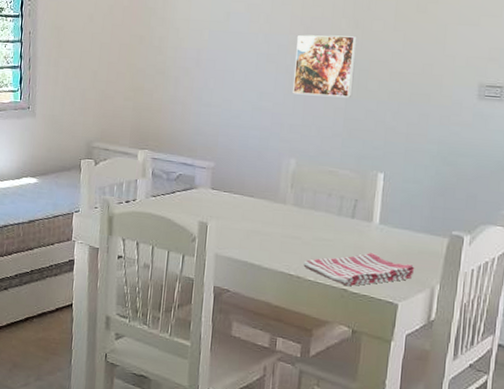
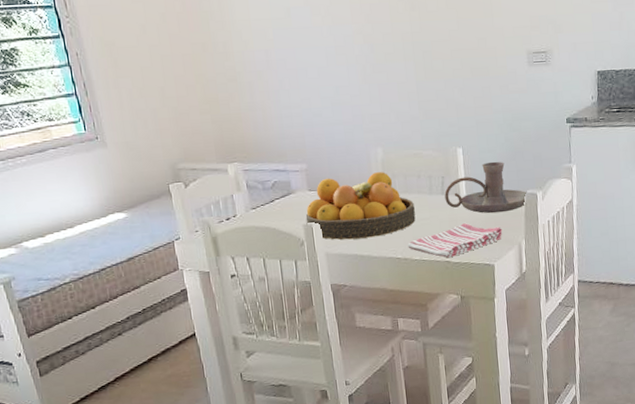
fruit bowl: none [202,179,319,248] -> present [305,172,416,240]
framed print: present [293,34,357,98] -> none [360,18,421,84]
candle holder: none [354,193,452,250] -> present [444,161,527,214]

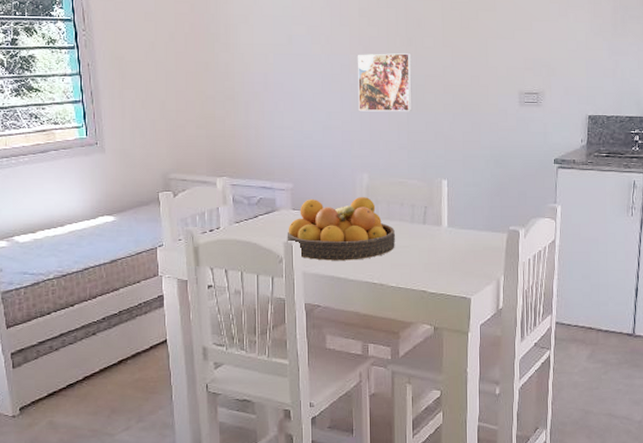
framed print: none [360,18,421,84] -> present [358,52,412,112]
dish towel: present [407,223,503,258] -> none [385,254,482,288]
candle holder: present [444,161,527,214] -> none [426,195,510,247]

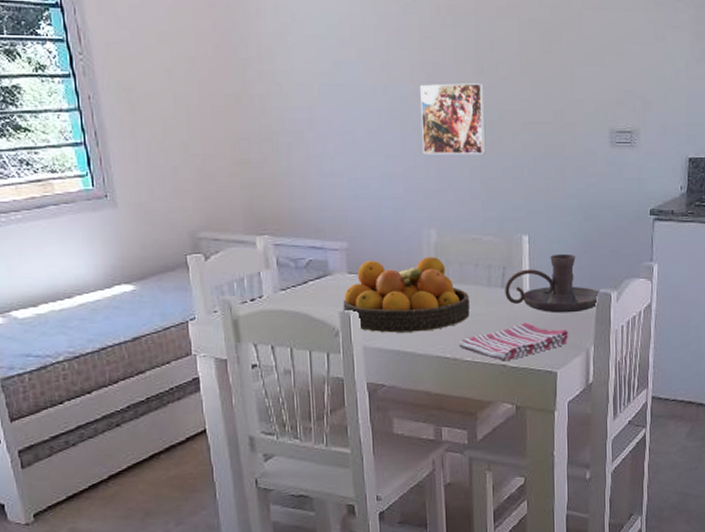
dish towel: none [385,254,482,288] -> present [459,323,569,362]
candle holder: none [426,195,510,247] -> present [505,253,600,313]

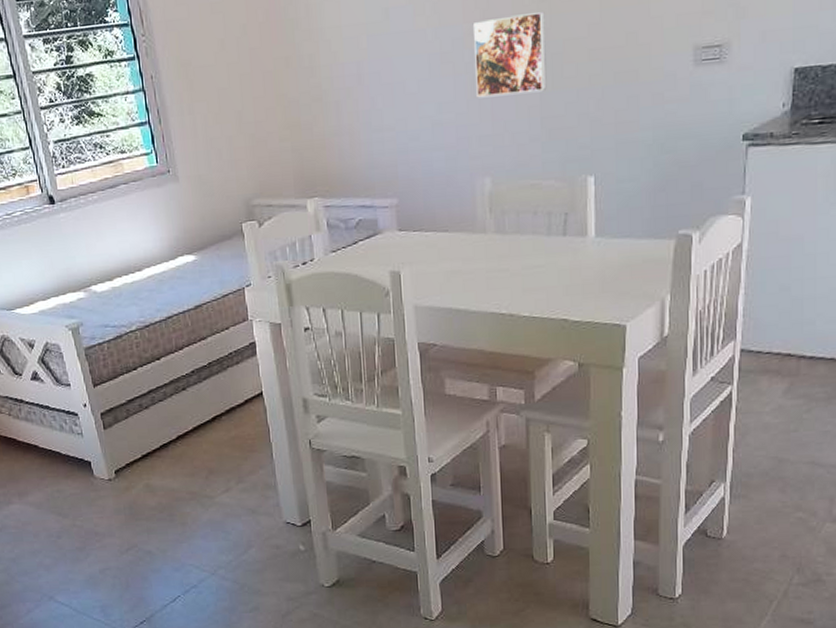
fruit bowl: present [343,257,470,333] -> none [393,207,527,290]
dish towel: present [459,323,569,362] -> none [515,272,641,316]
candle holder: present [505,253,600,313] -> none [567,193,679,260]

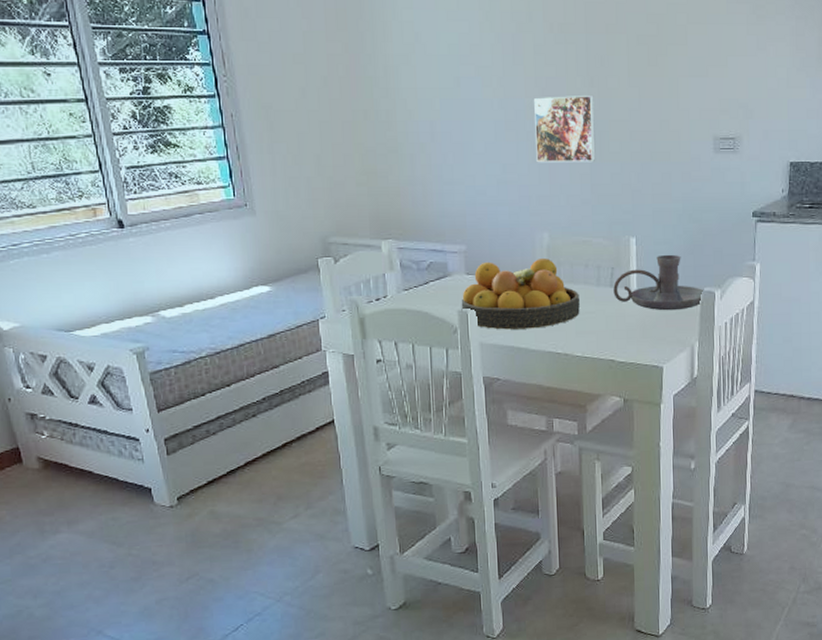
fruit bowl: none [393,207,527,290] -> present [461,259,580,330]
candle holder: none [567,193,679,260] -> present [613,254,704,311]

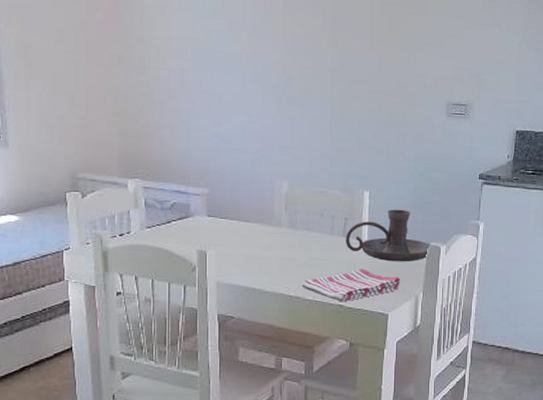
fruit bowl: present [461,259,580,330] -> none [201,205,313,272]
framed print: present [534,94,596,163] -> none [280,54,337,119]
dish towel: none [569,320,675,357] -> present [302,268,401,302]

